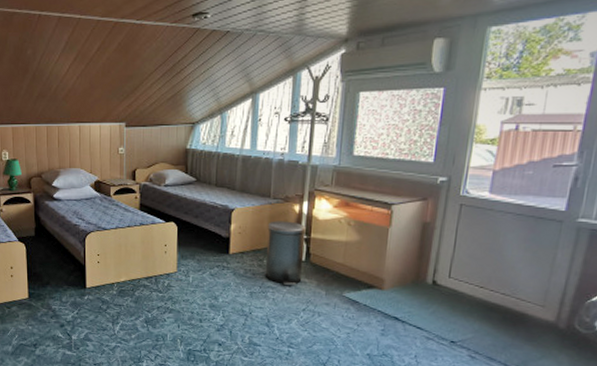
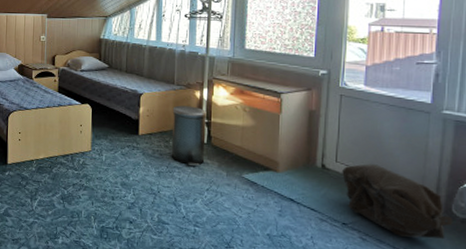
duffel bag: none [454,279,575,355] -> present [342,164,453,239]

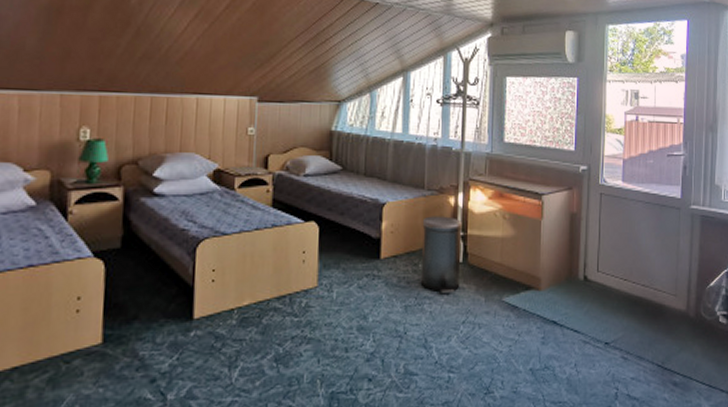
duffel bag: present [342,164,453,239] -> none [604,270,703,349]

